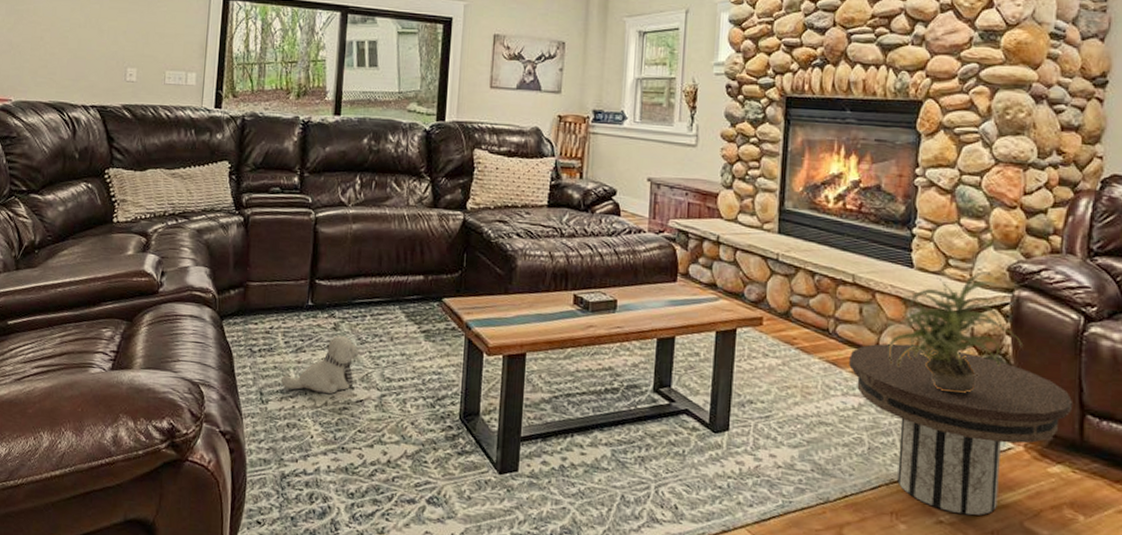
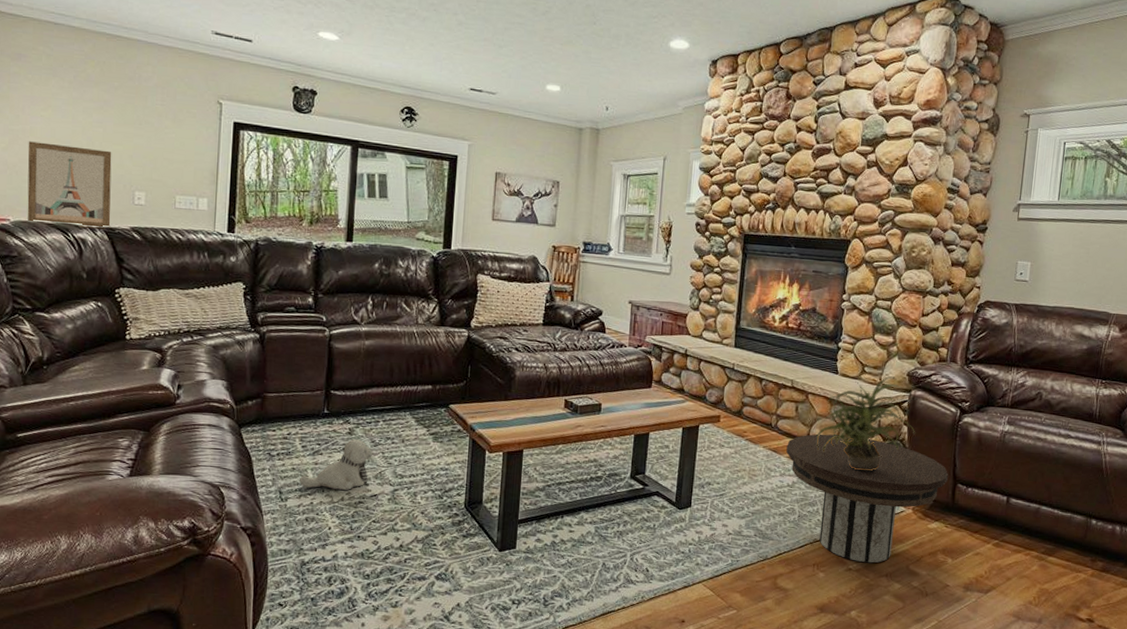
wall art: none [27,21,107,108] -> present [27,141,112,229]

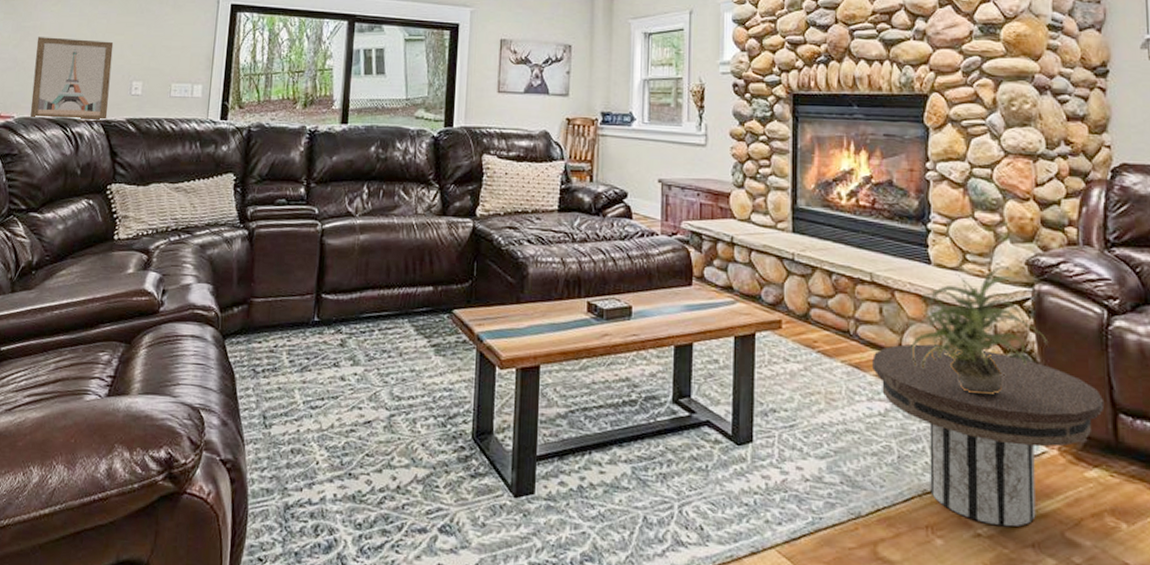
plush toy: present [299,438,374,491] -> none [284,351,368,416]

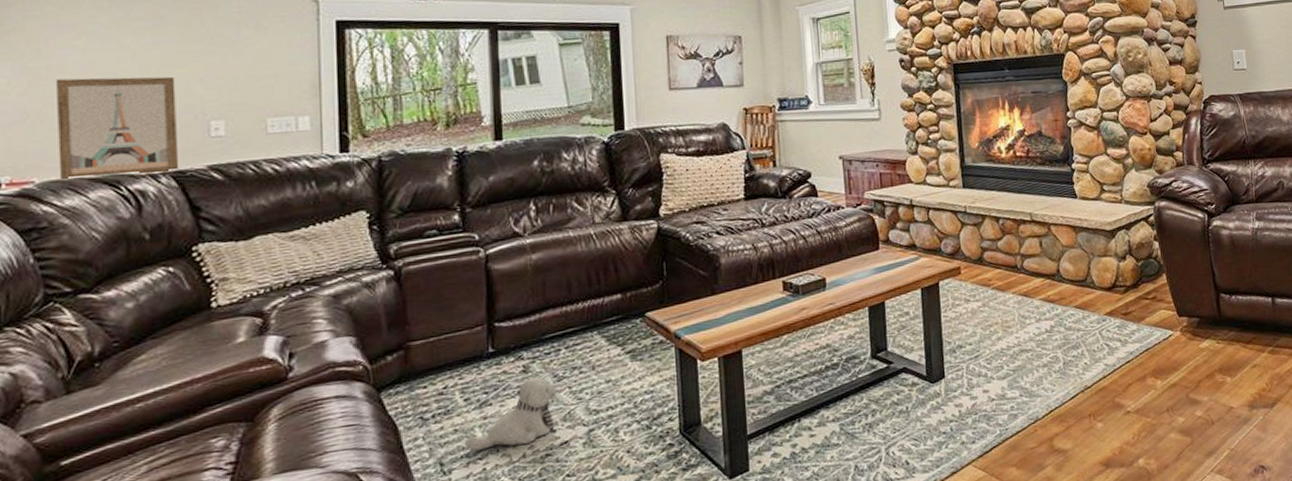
plush toy: none [284,351,368,416] -> present [464,376,558,451]
side table: present [872,344,1105,527] -> none [1037,262,1210,402]
potted plant: present [911,266,1047,395] -> none [1067,190,1167,300]

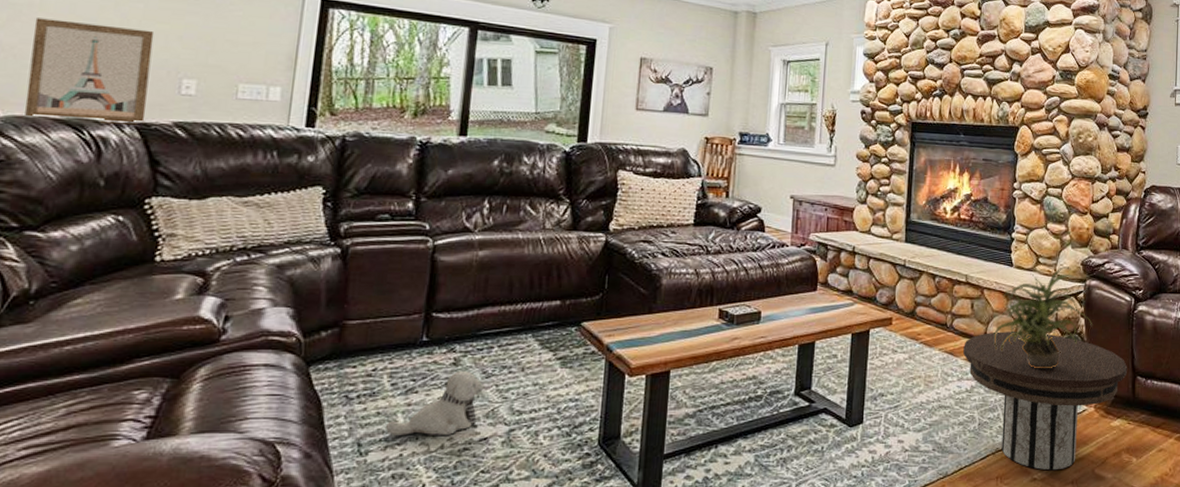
side table: none [1037,262,1210,402] -> present [963,331,1128,471]
potted plant: none [1067,190,1167,300] -> present [993,266,1092,369]

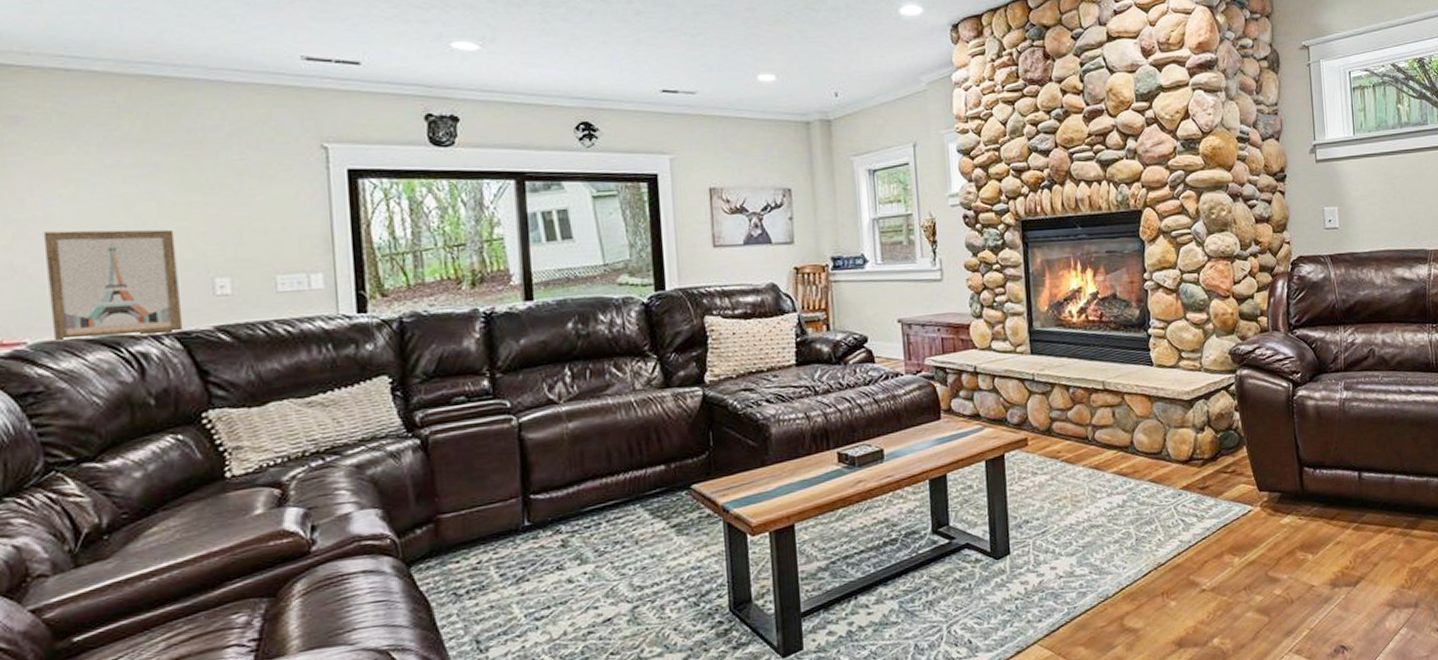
plush toy: present [384,370,485,436] -> none [501,551,599,629]
side table: present [963,331,1128,471] -> none [1109,434,1293,580]
potted plant: present [993,266,1092,369] -> none [1141,358,1249,473]

